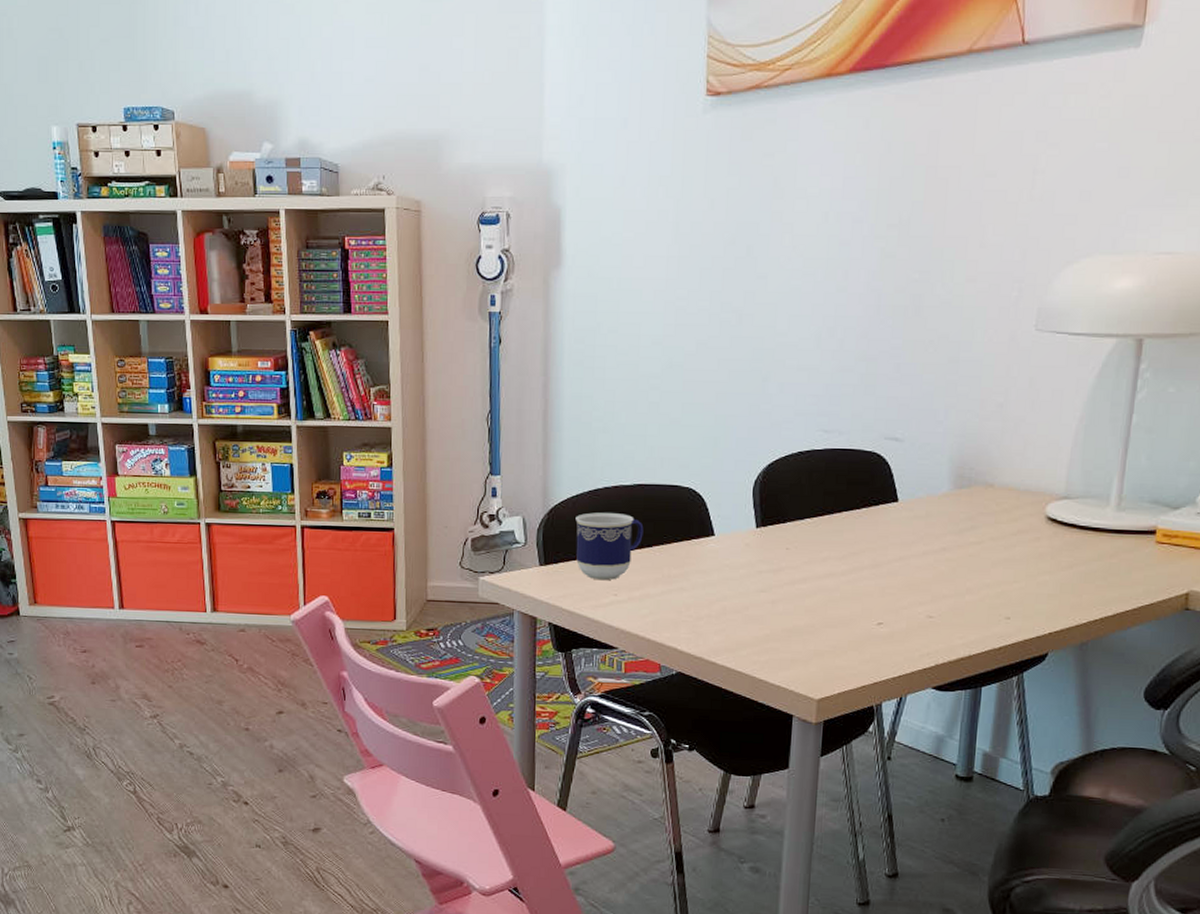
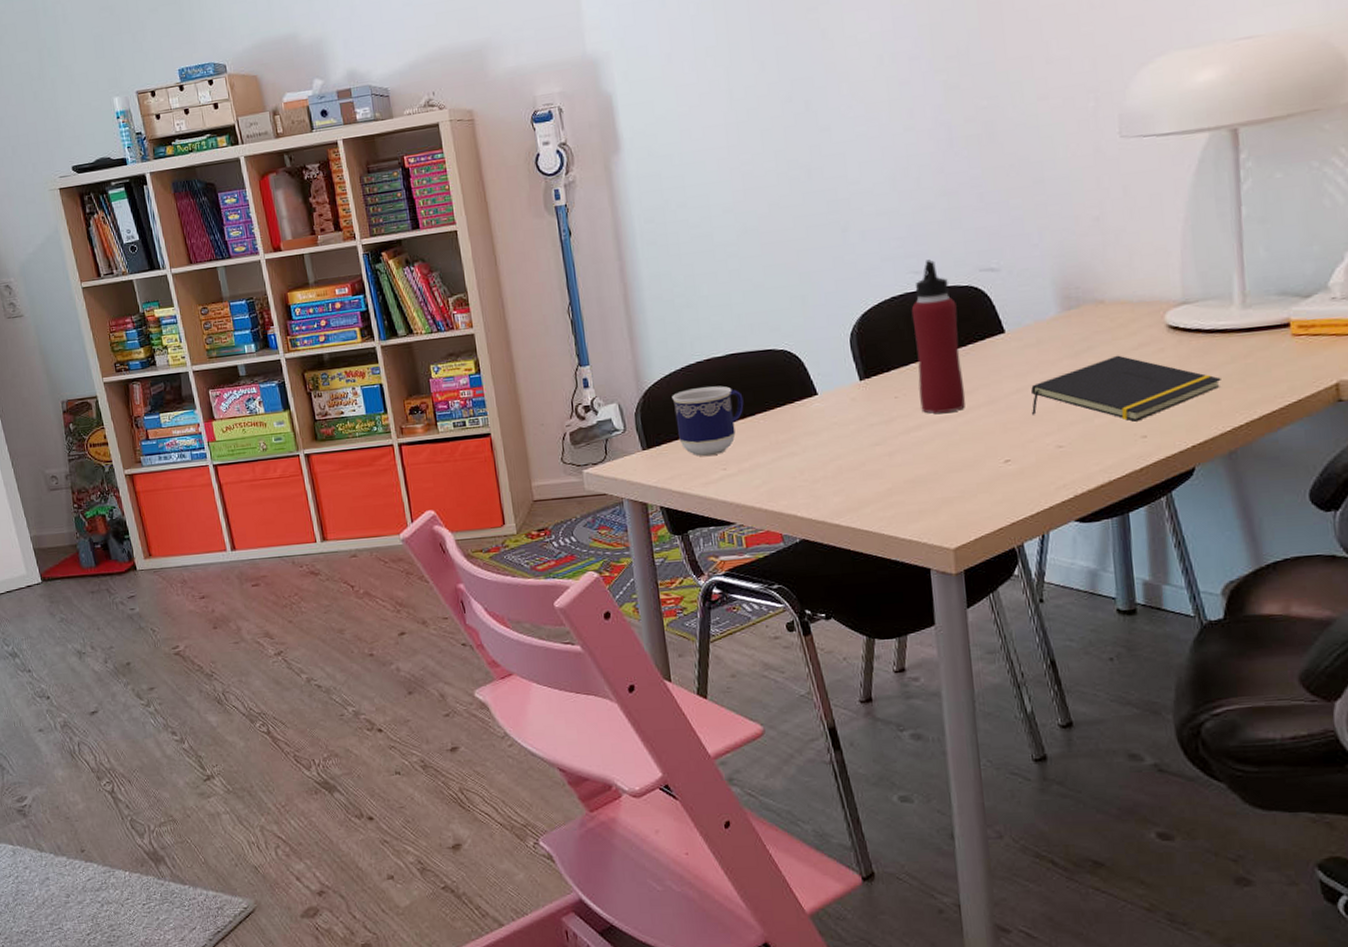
water bottle: none [809,420,858,570] -> present [911,259,966,414]
notepad: none [910,538,1086,603] -> present [1031,355,1221,422]

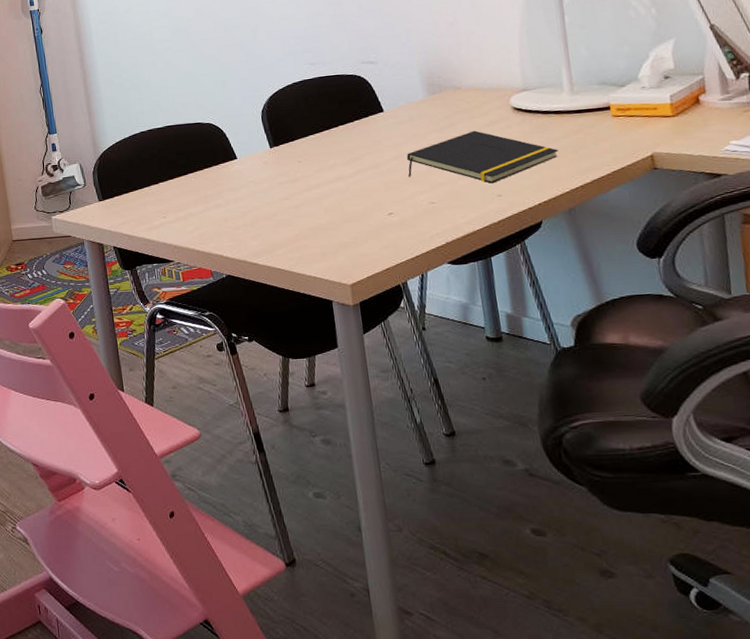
cup: present [672,386,744,457] -> none [122,151,179,207]
water bottle: present [911,259,966,414] -> none [309,54,355,175]

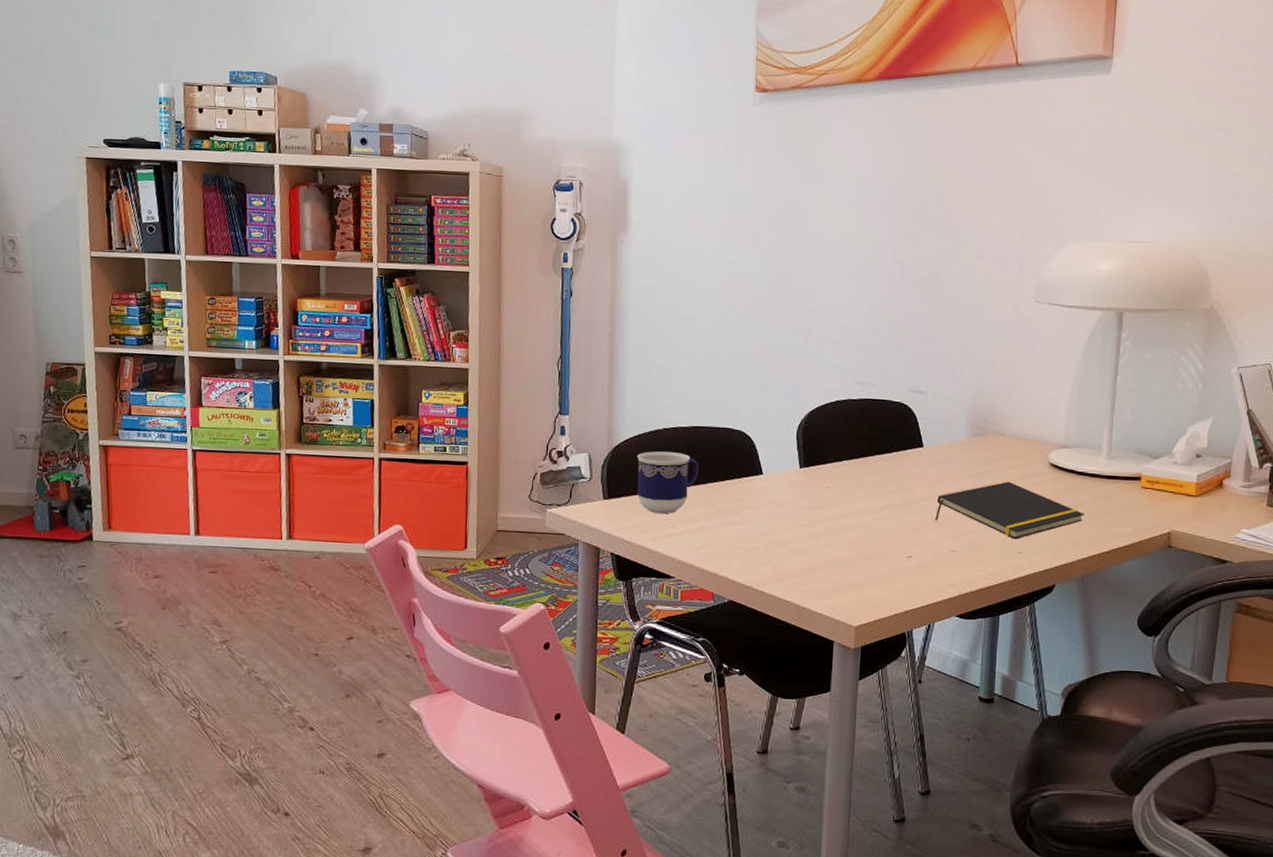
cup: none [122,151,179,207] -> present [637,451,699,514]

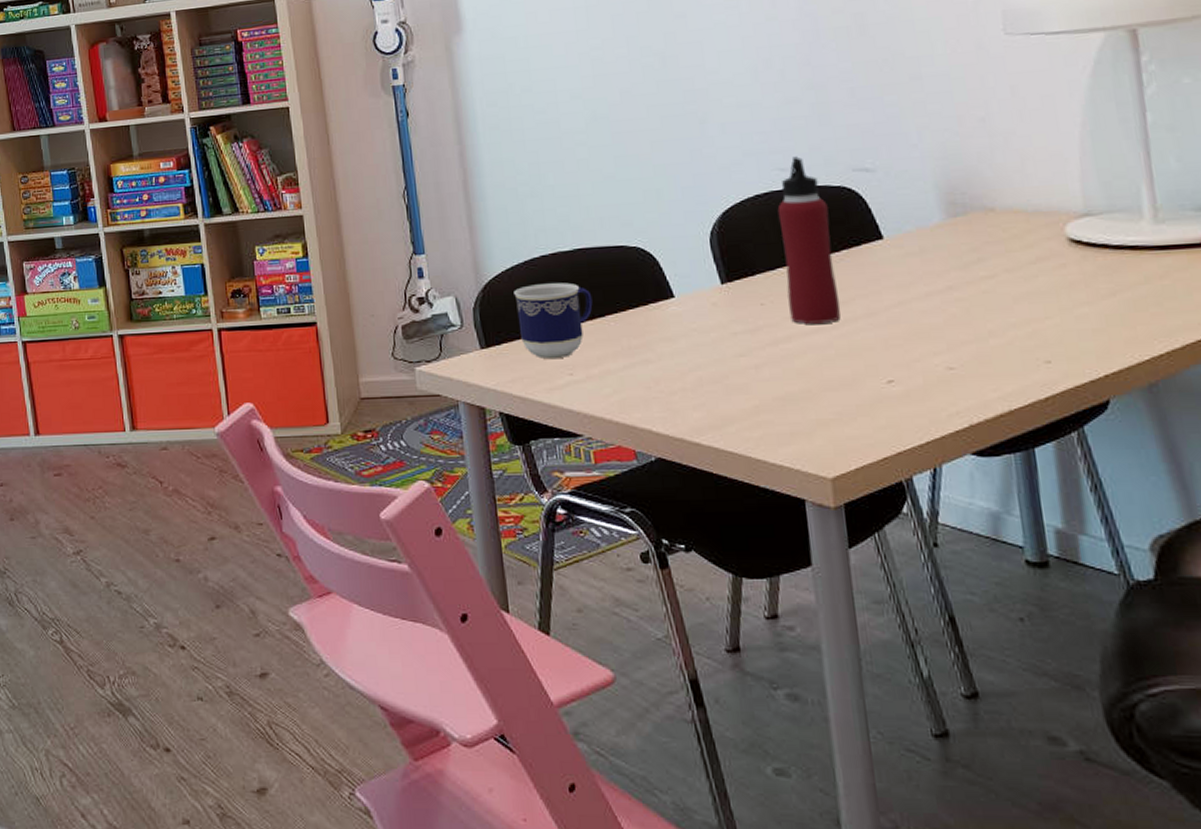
water bottle: none [847,374,888,507] -> present [777,156,841,324]
notepad: present [935,481,1084,539] -> none [915,269,1134,344]

